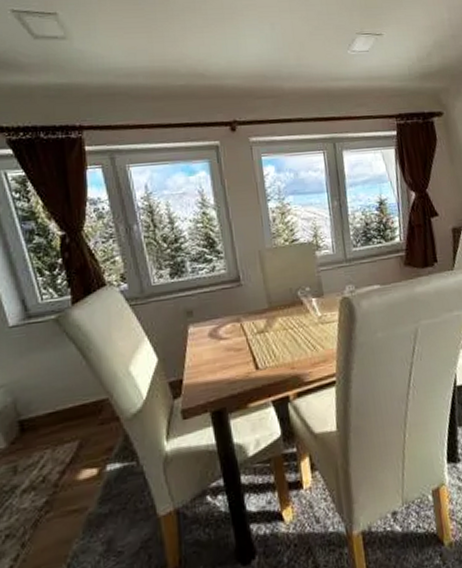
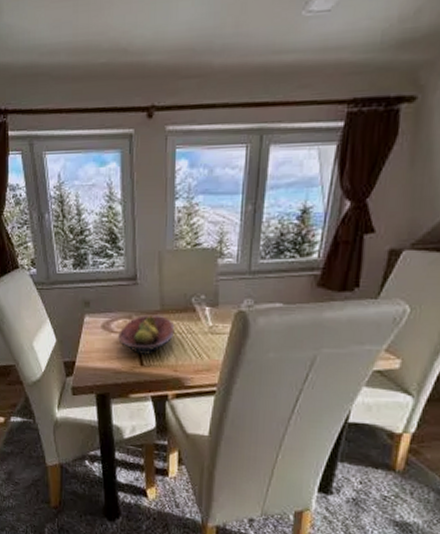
fruit bowl: none [228,314,286,359] -> present [118,315,175,356]

